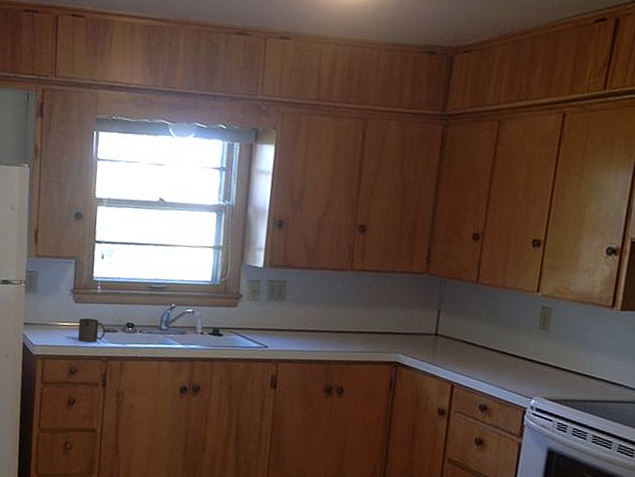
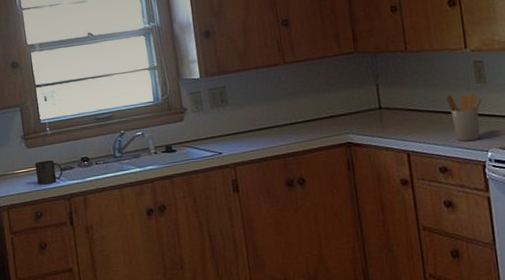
utensil holder: none [503,335,541,385] -> present [446,93,483,141]

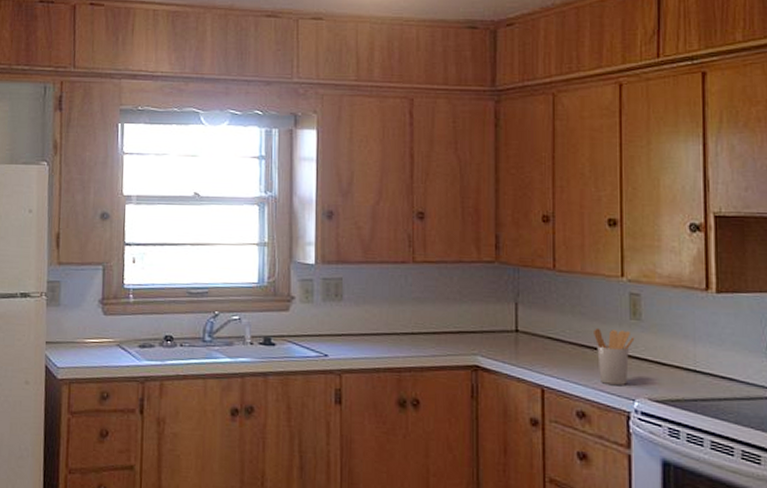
mug: present [34,160,63,185] -> none [108,333,141,361]

